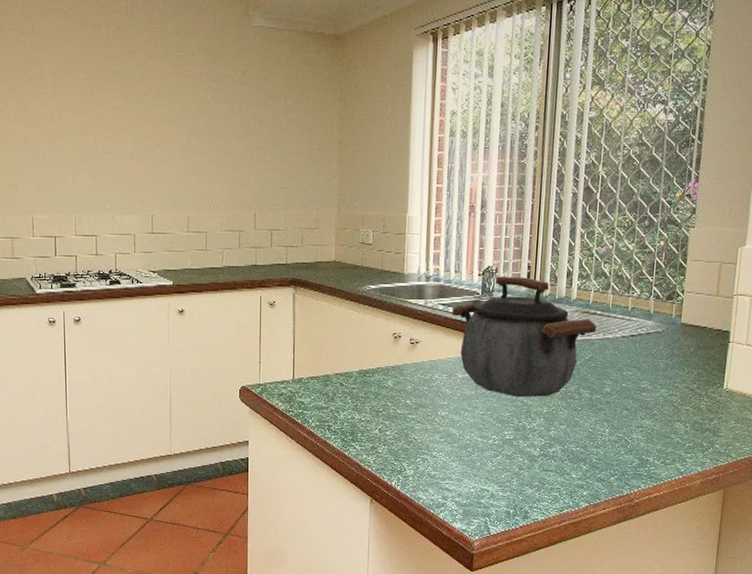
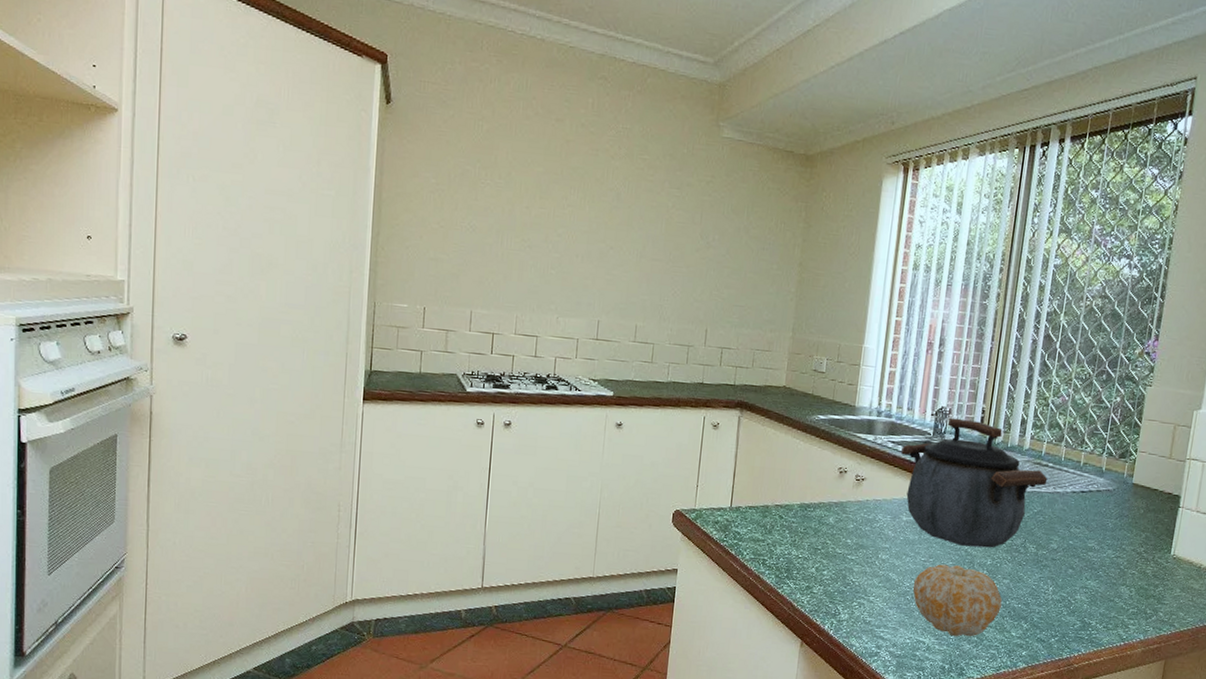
fruit: none [473,416,560,483] -> present [913,564,1002,637]

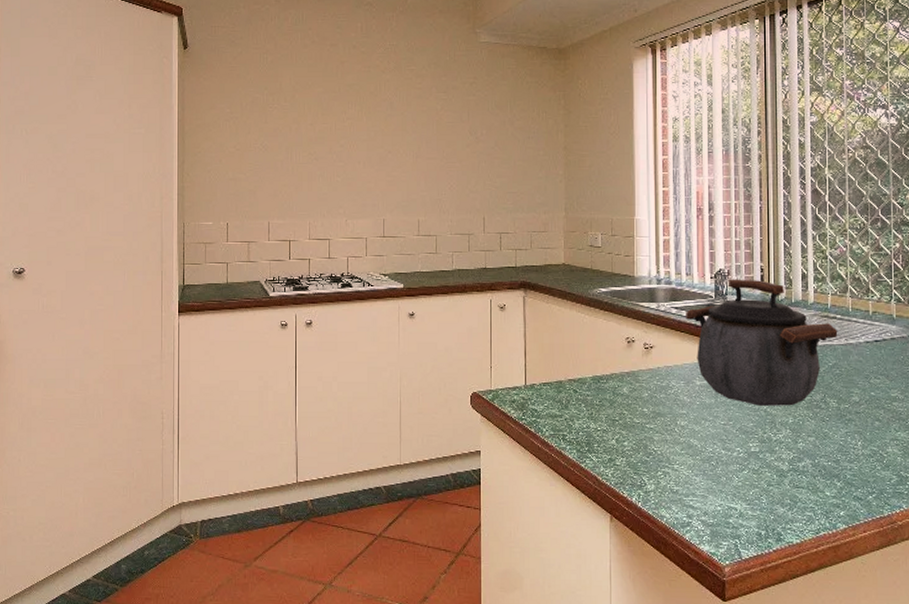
fruit: present [913,564,1002,637] -> none [716,426,810,501]

